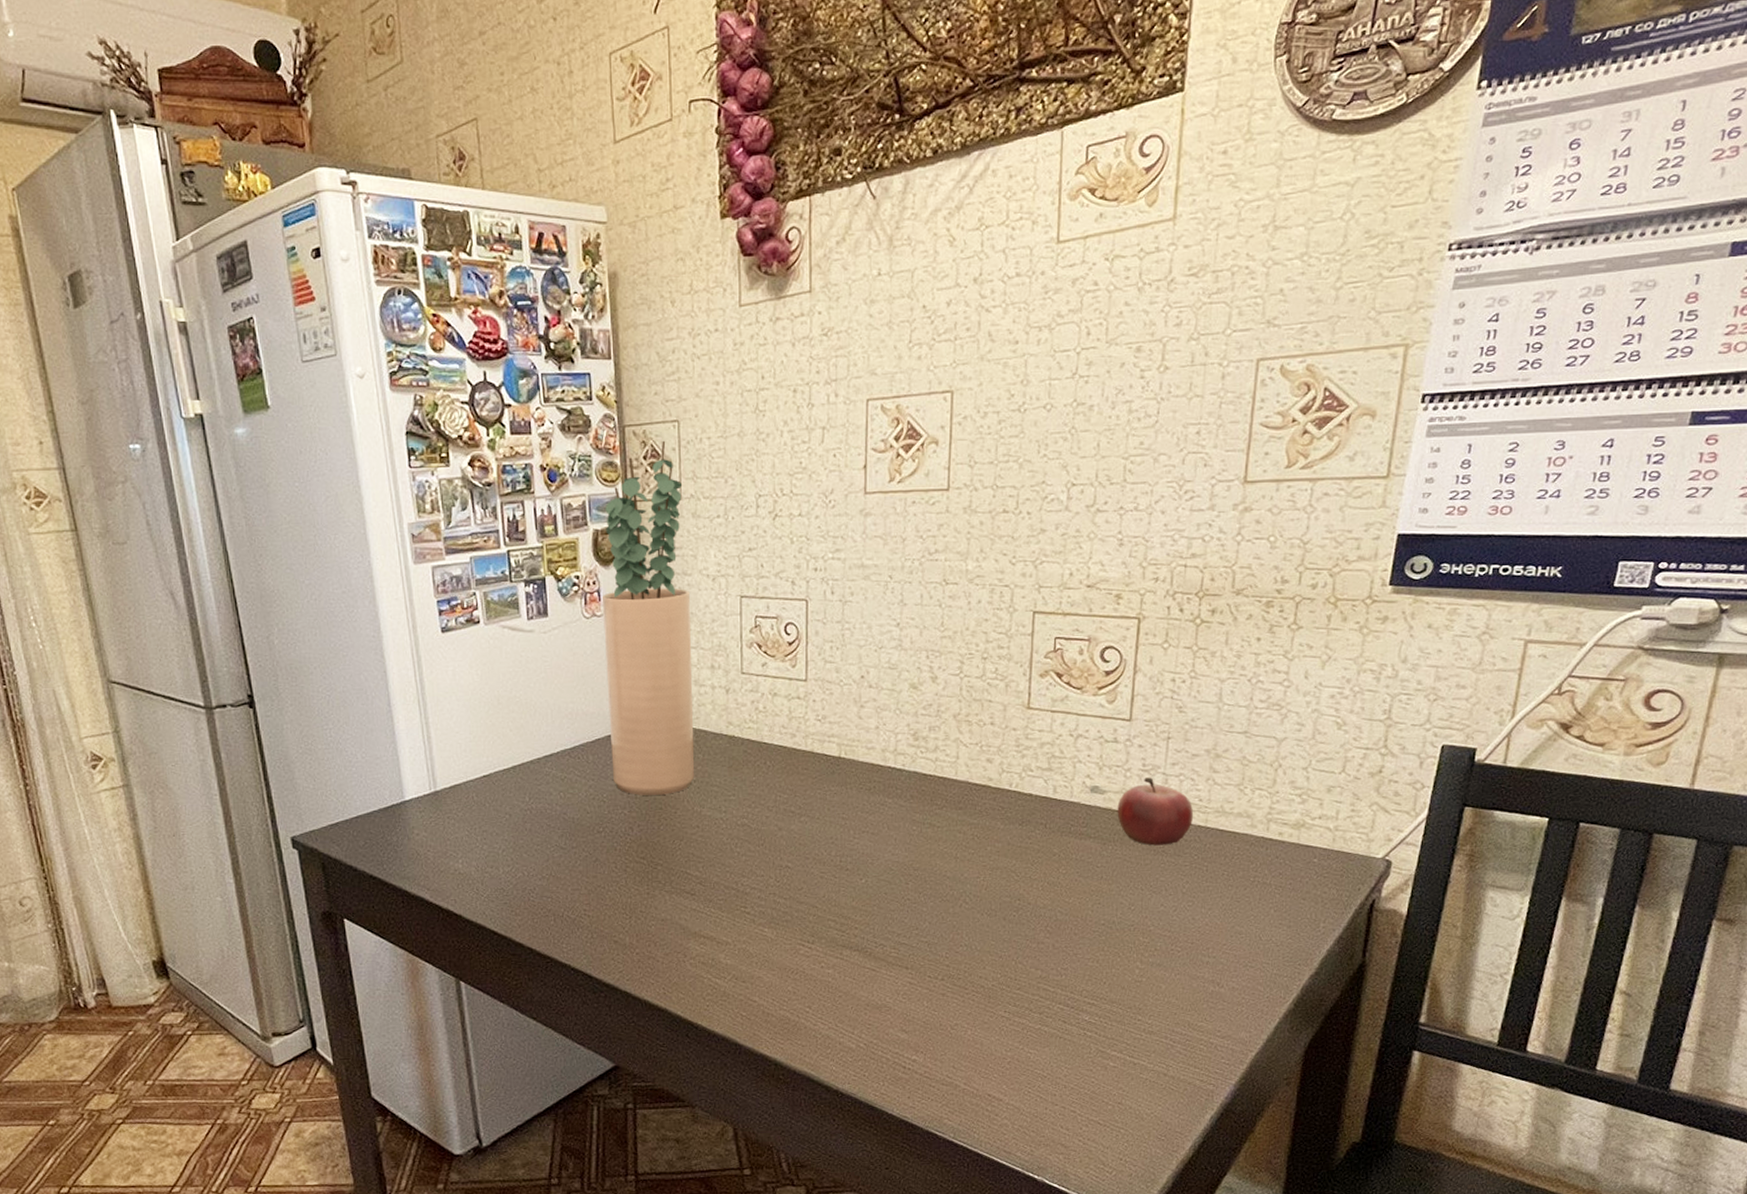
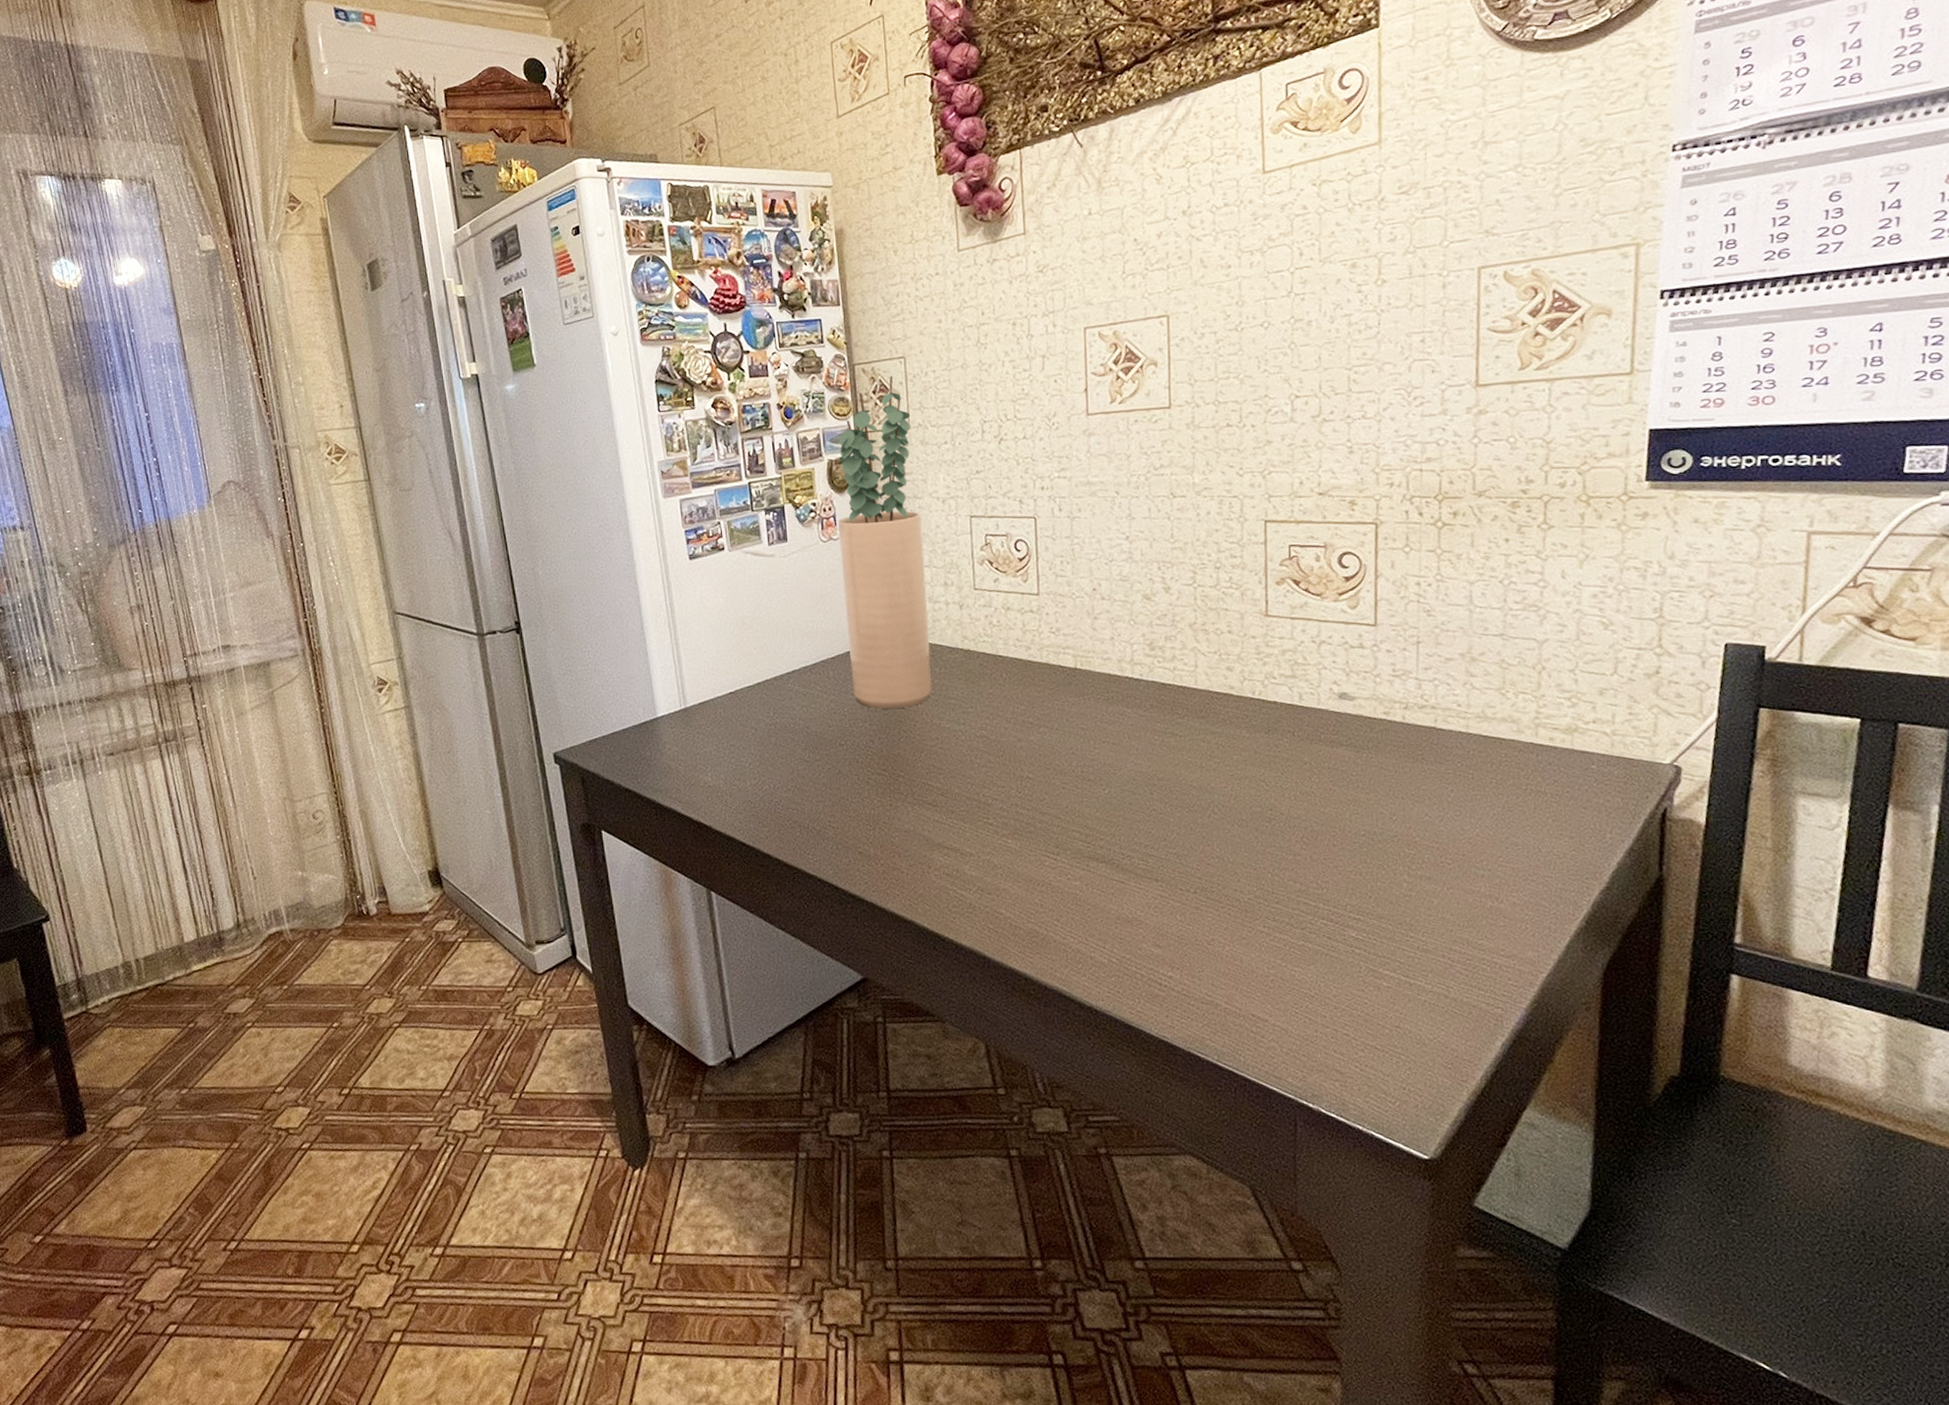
fruit: present [1117,776,1194,846] -> none [1368,681,1453,753]

